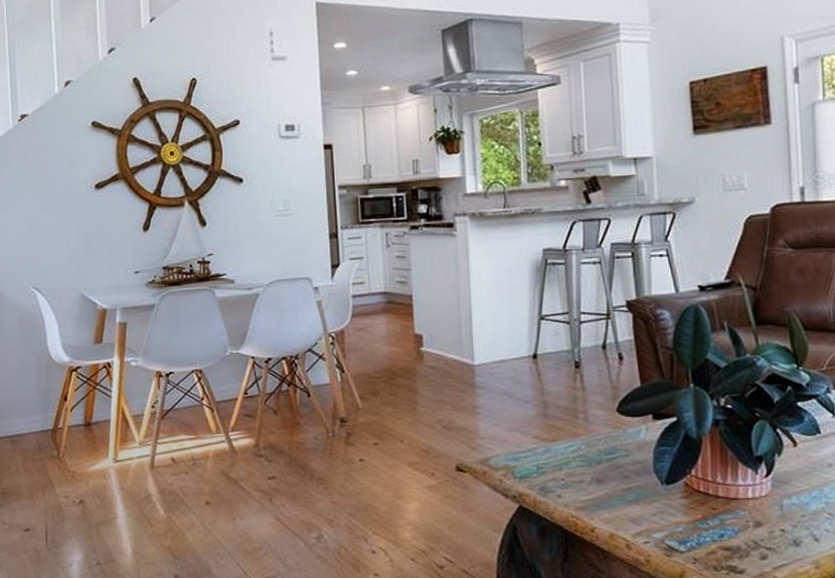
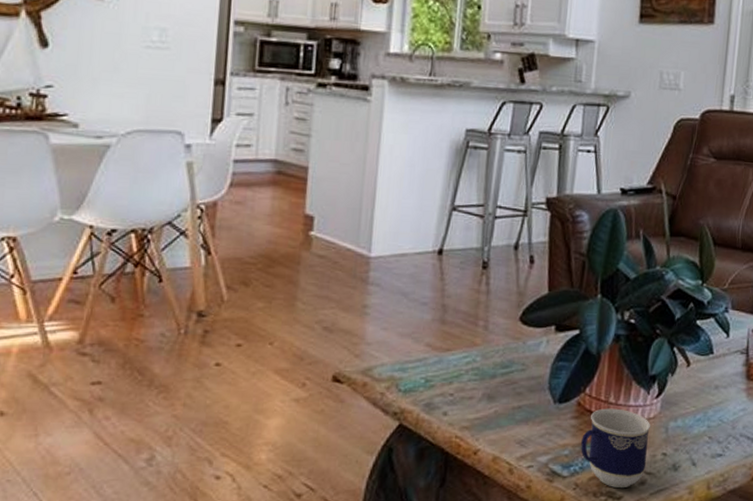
cup: none [694,488,764,563] -> present [581,408,651,489]

